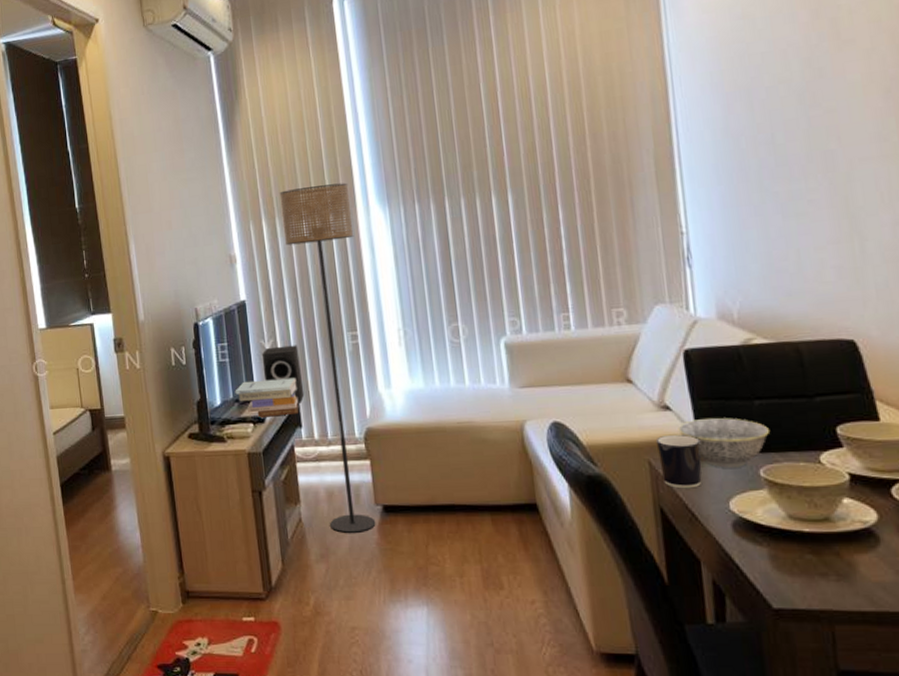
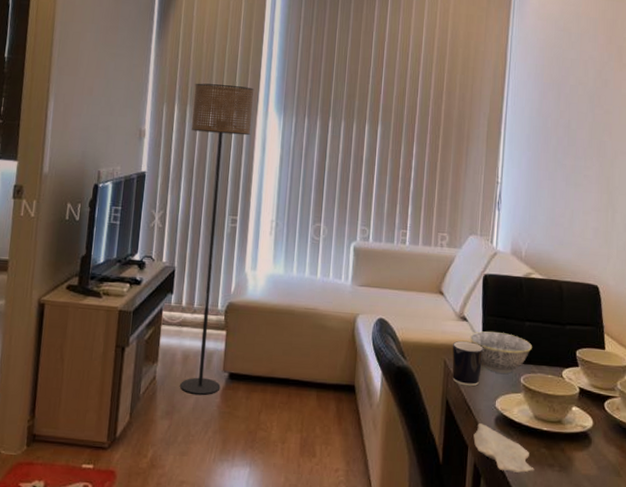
books: present [235,377,300,418] -> none [119,244,177,281]
speaker: present [261,345,305,403] -> none [148,217,184,272]
tissue: none [705,532,800,587] -> present [473,423,534,473]

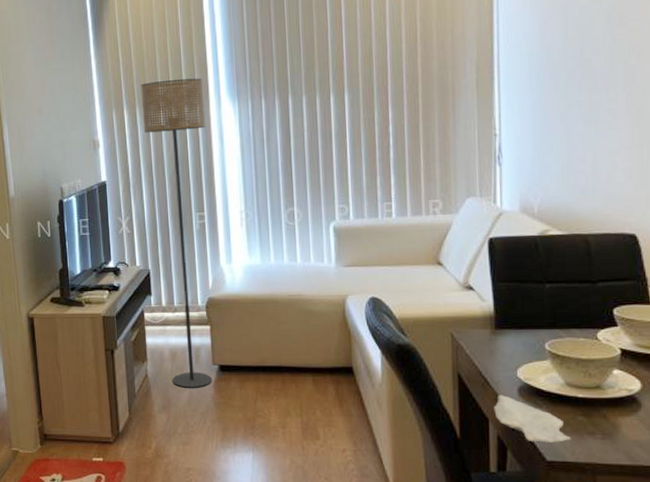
mug: present [452,340,484,387] -> none [458,311,497,358]
bowl: present [469,331,533,374] -> none [478,298,557,341]

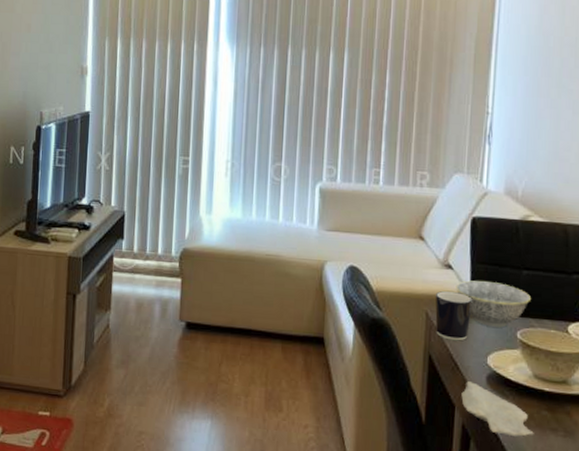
floor lamp: present [140,78,212,388] -> none [135,14,203,345]
mug: none [458,311,497,358] -> present [435,290,473,341]
bowl: none [478,298,557,341] -> present [455,280,532,328]

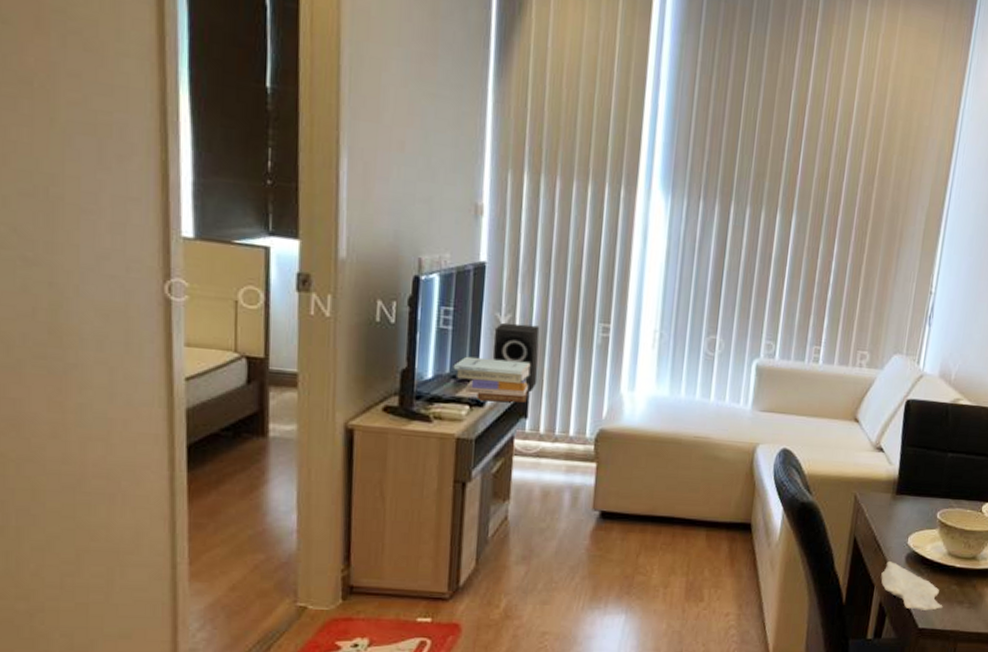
books: none [66,188,126,226] -> present [453,356,531,403]
speaker: none [95,159,132,217] -> present [492,322,540,392]
mug: present [435,290,473,341] -> none [862,473,900,523]
bowl: present [455,280,532,328] -> none [885,463,953,509]

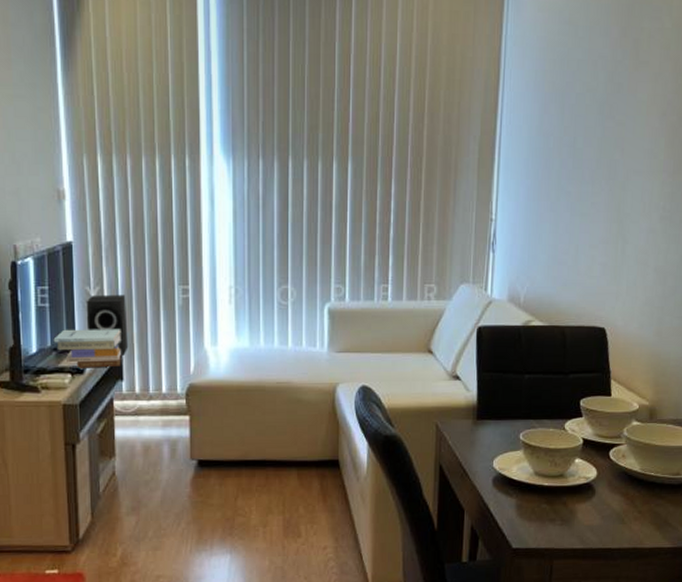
tissue: present [881,561,943,611] -> none [470,485,535,531]

